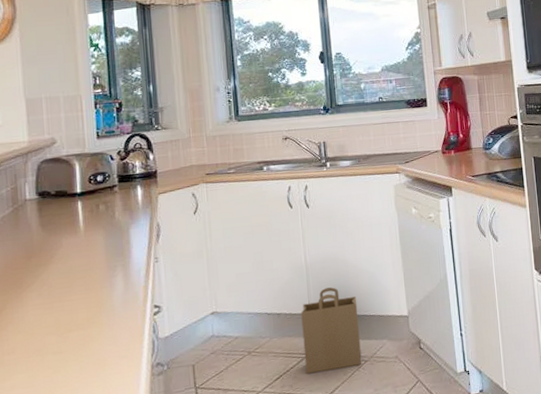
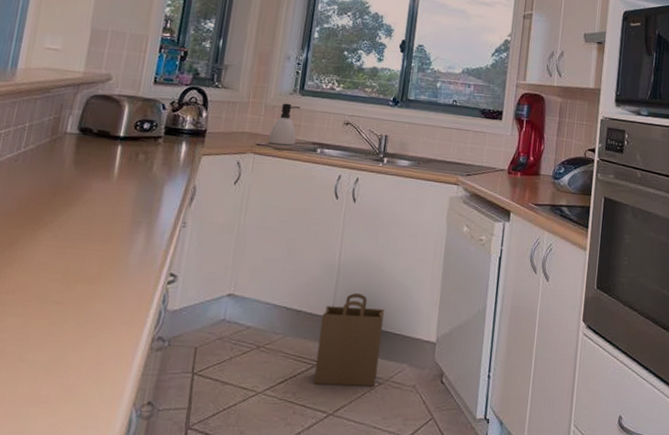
soap dispenser: none [216,131,242,176] -> present [268,103,300,152]

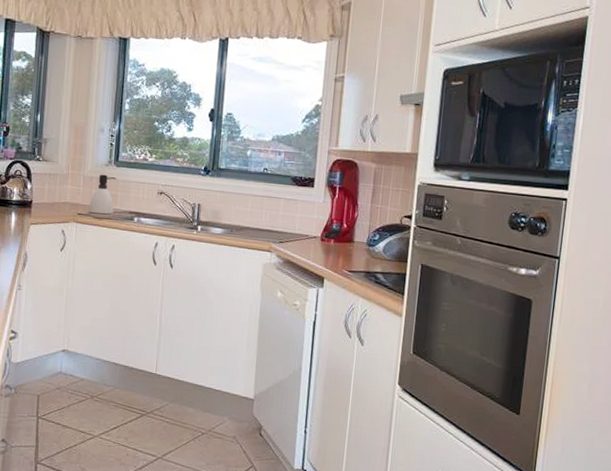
shopping bag: present [313,293,385,386] -> none [142,352,205,436]

